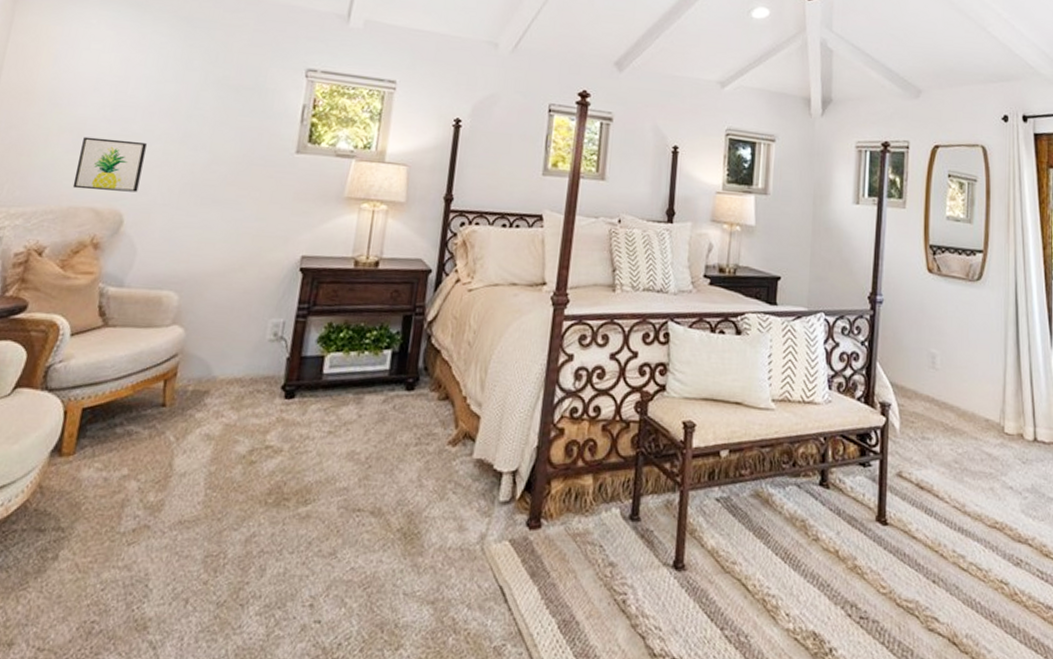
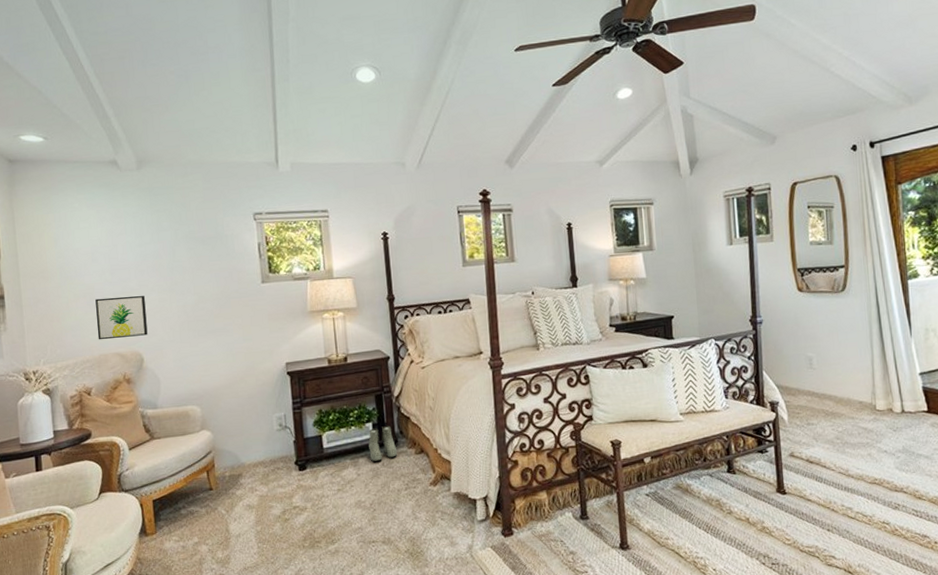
boots: none [379,357,417,402] -> present [368,426,398,461]

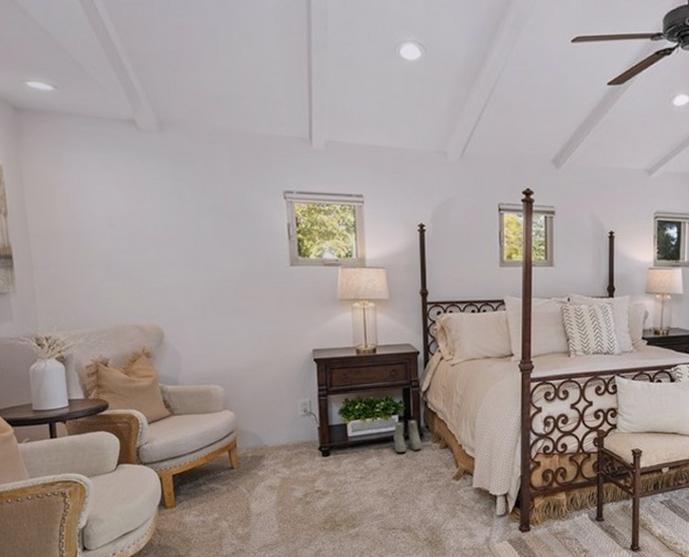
wall art: present [95,296,148,340] -> none [112,267,169,311]

